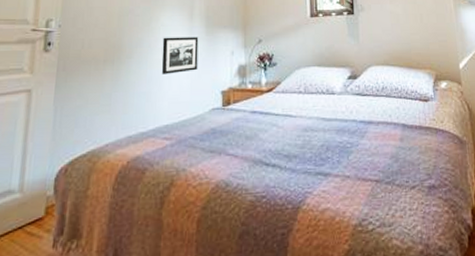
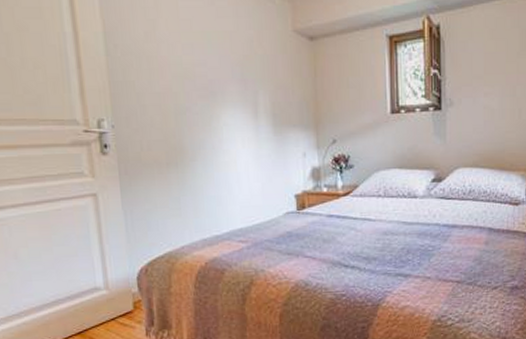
picture frame: present [161,36,199,75] -> none [227,137,268,178]

